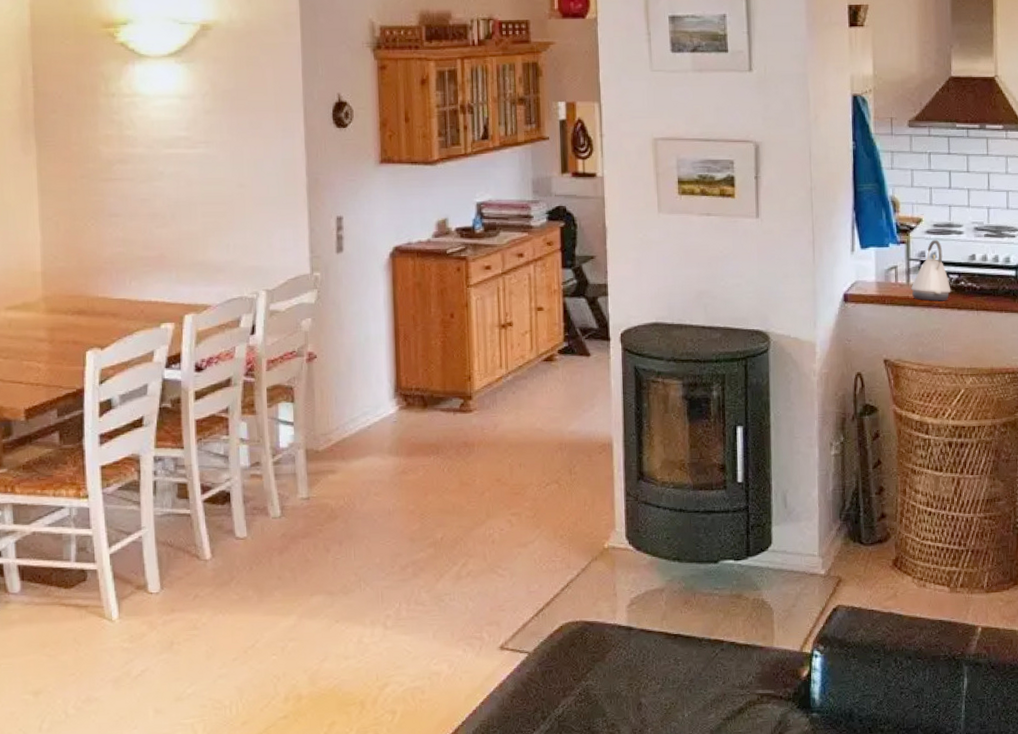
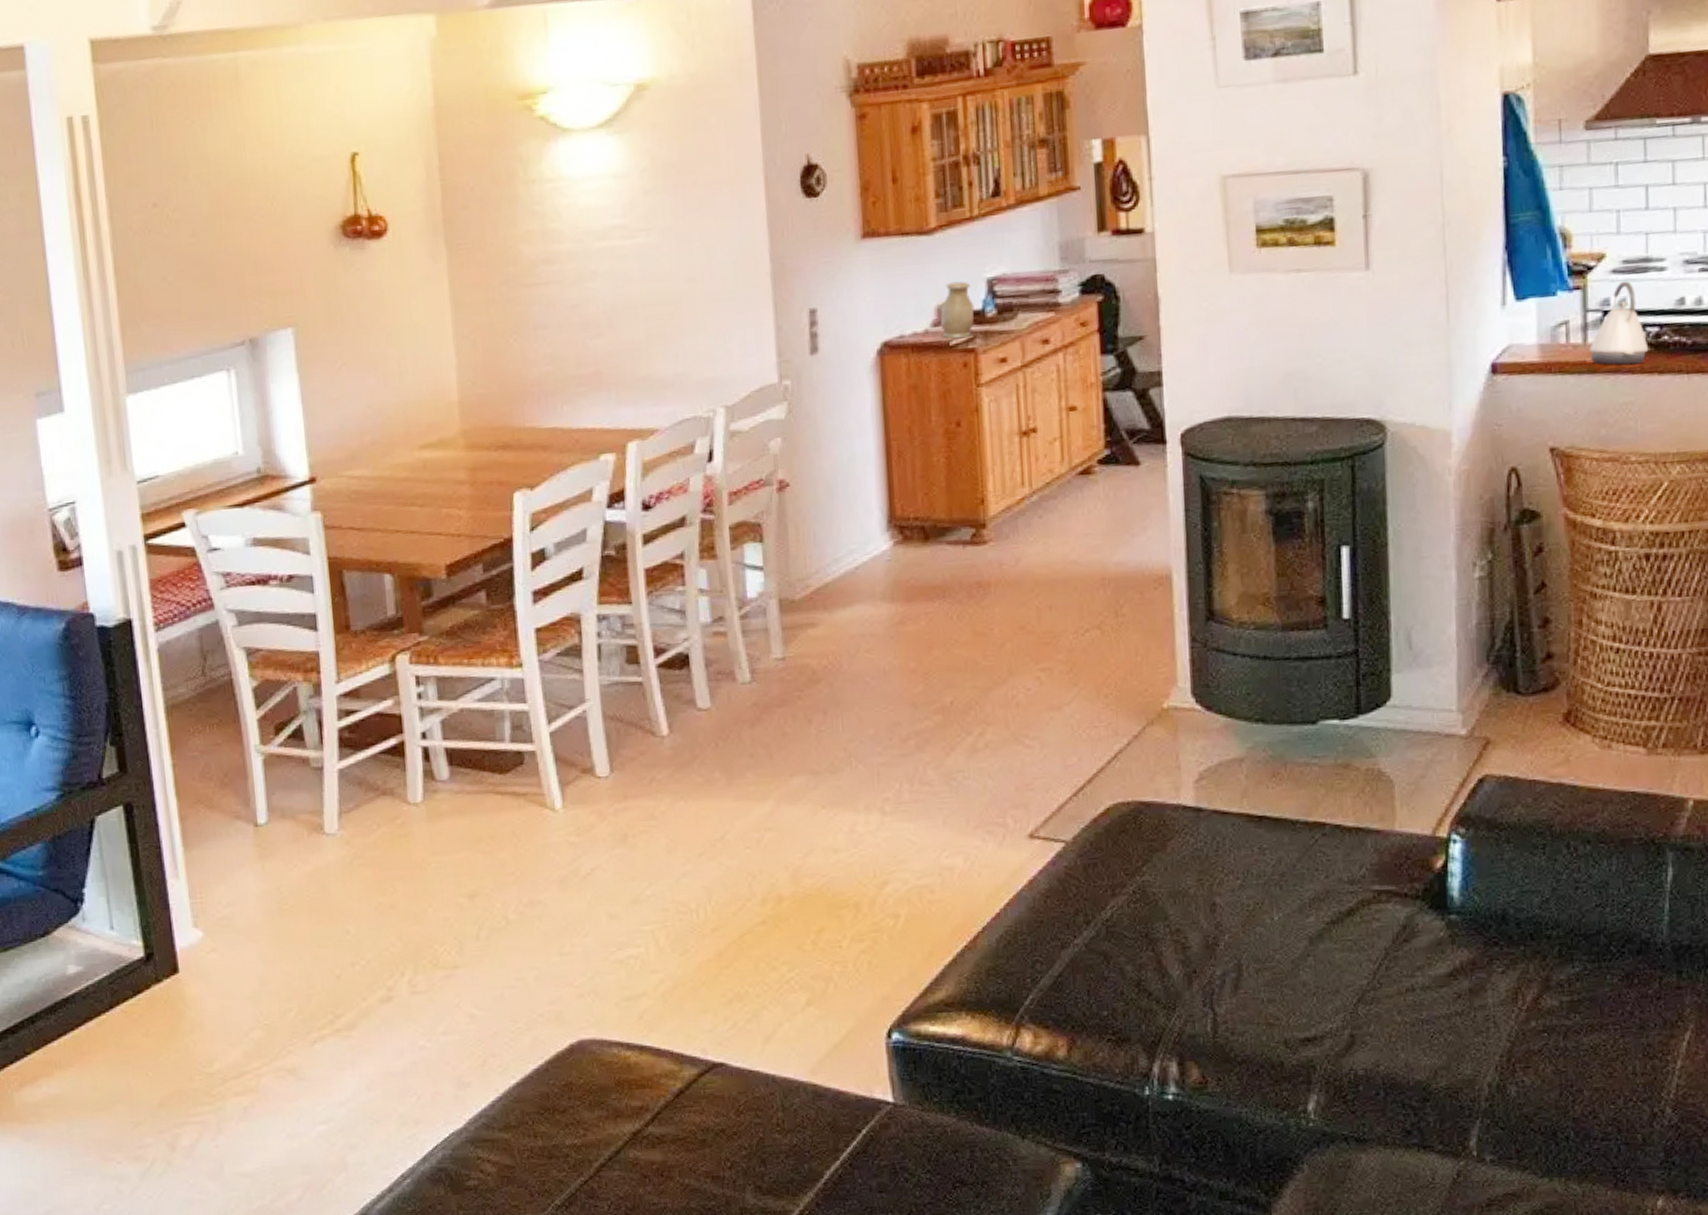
decorative jar: none [440,203,467,249] -> present [940,281,975,340]

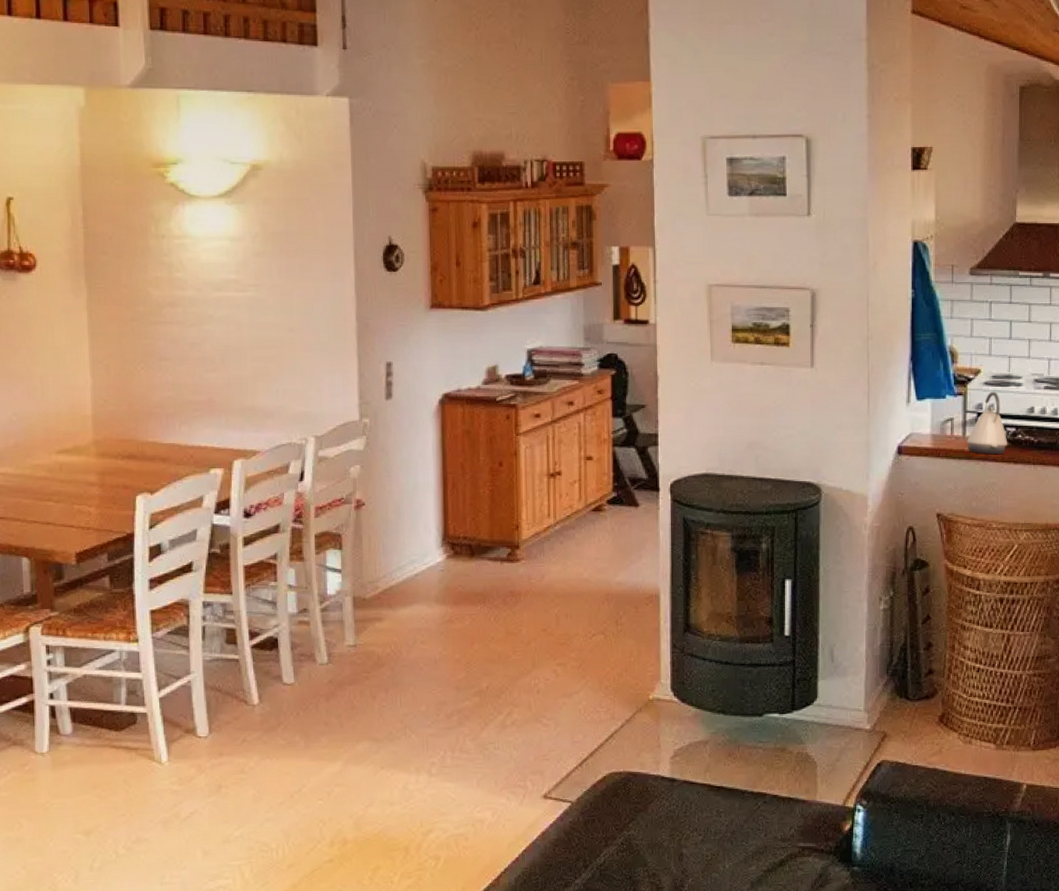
decorative jar: present [940,281,975,340] -> none [490,350,517,396]

